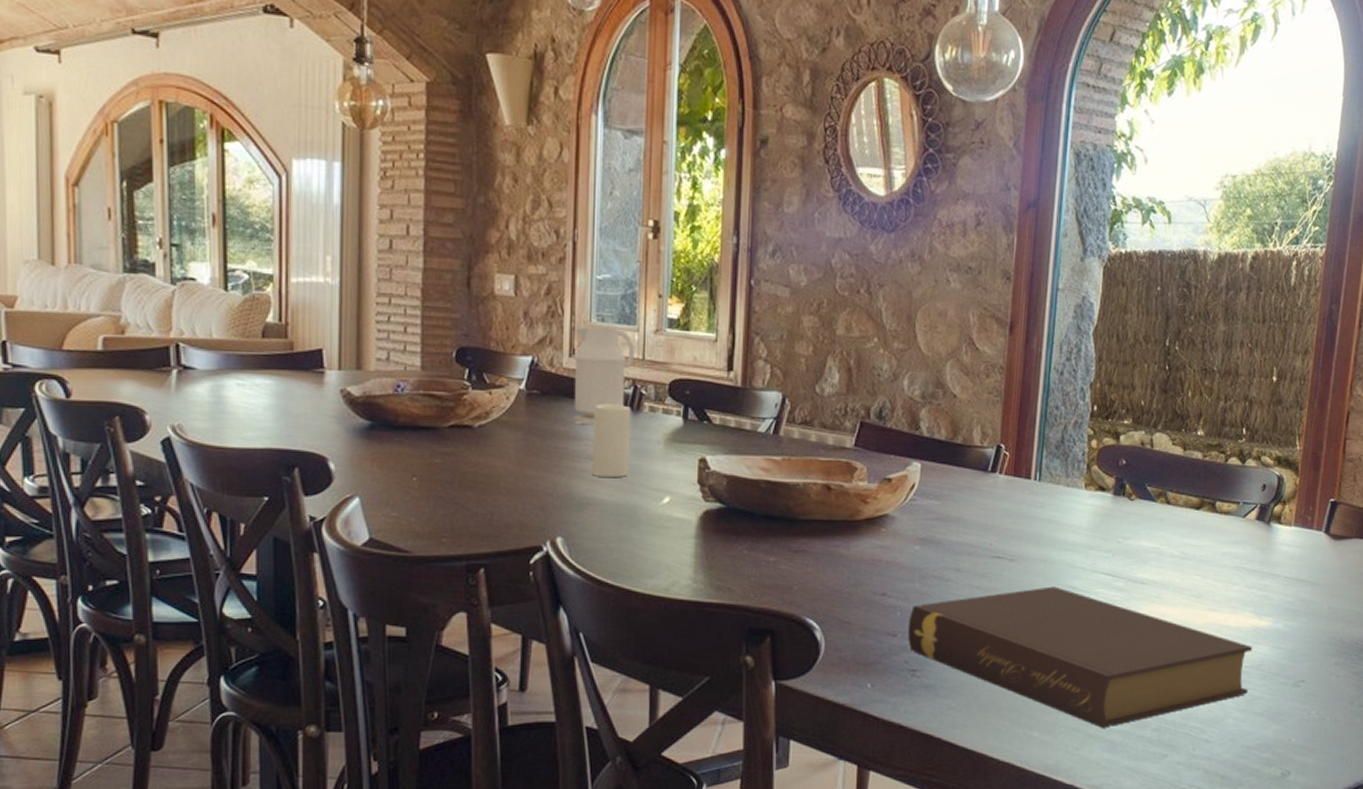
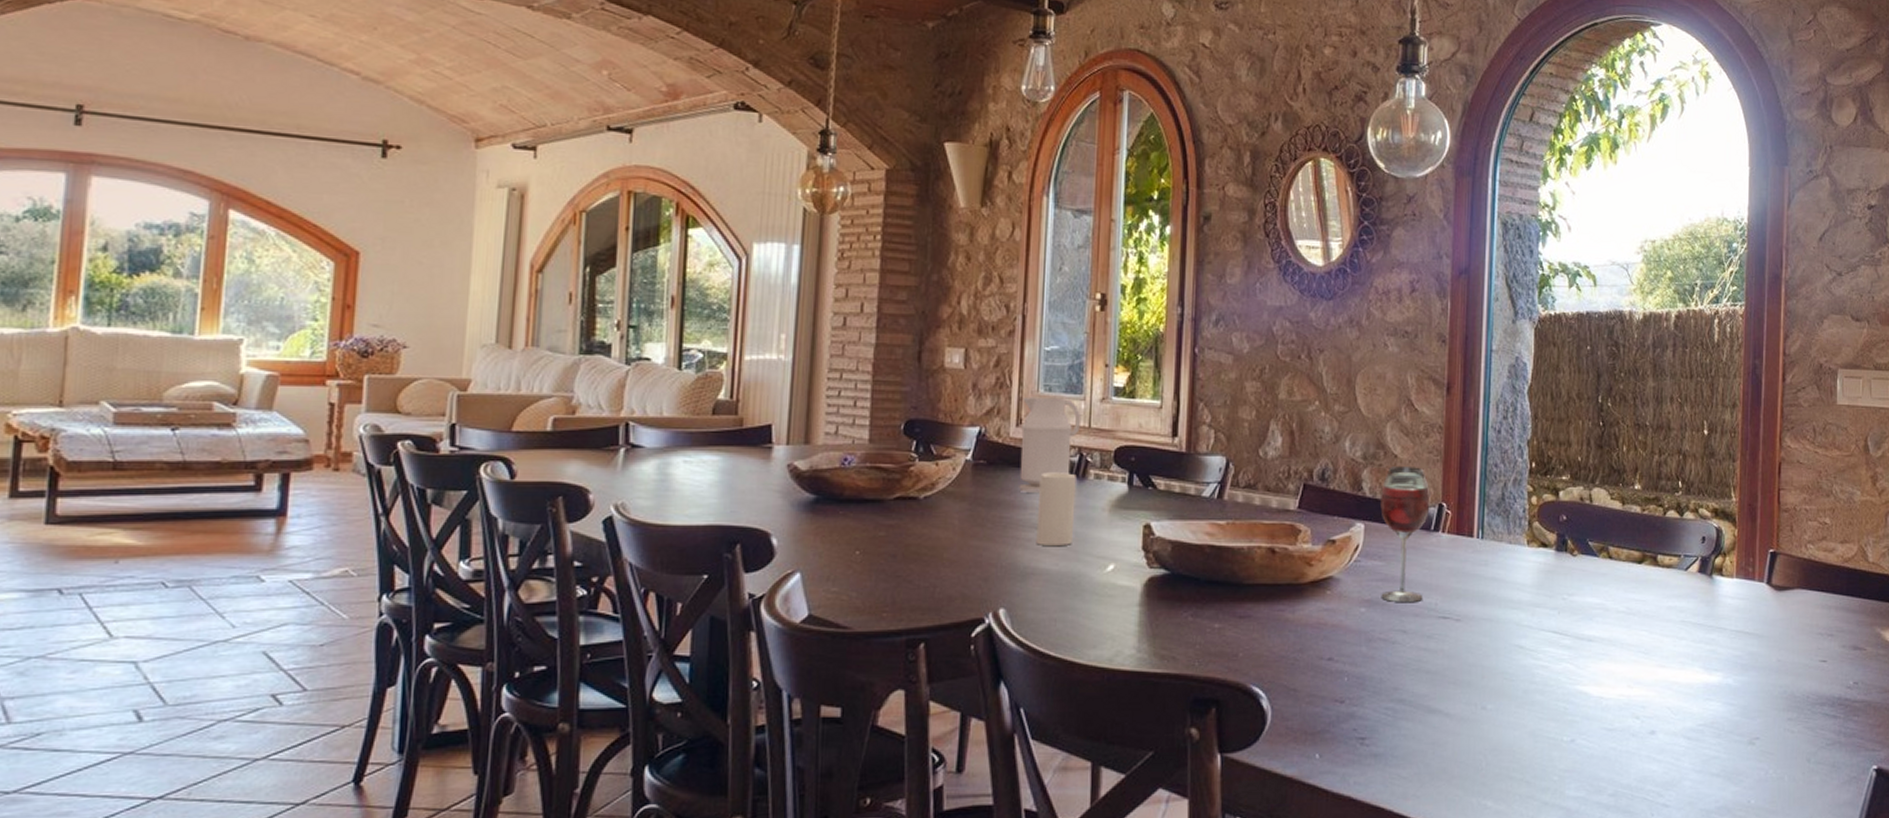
book: present [907,586,1253,728] -> none [1355,646,1705,795]
wineglass: none [936,406,989,541] -> present [1380,466,1431,602]

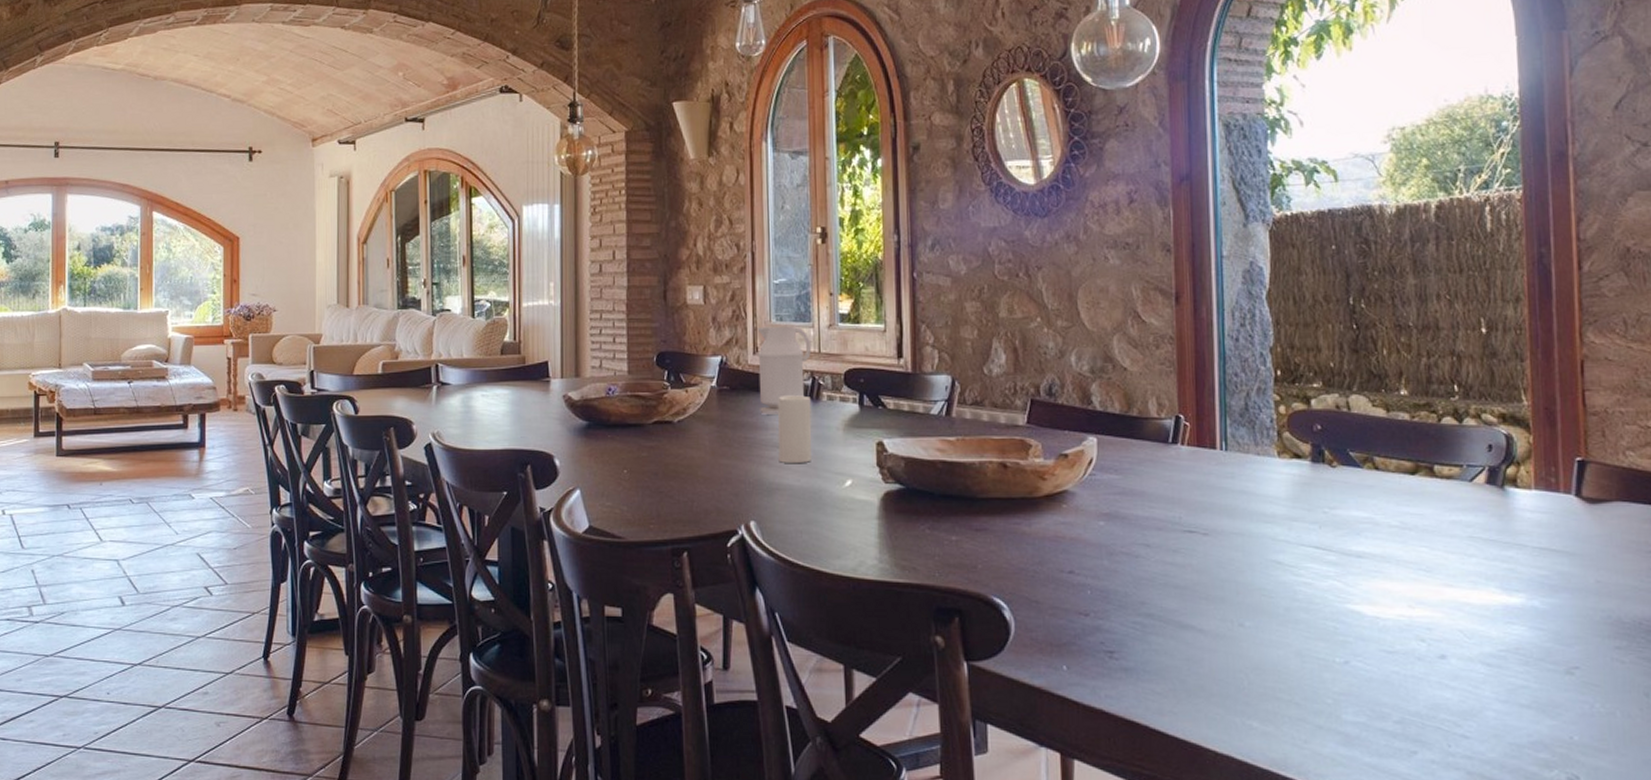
wineglass: present [1380,466,1431,602] -> none [1112,379,1166,515]

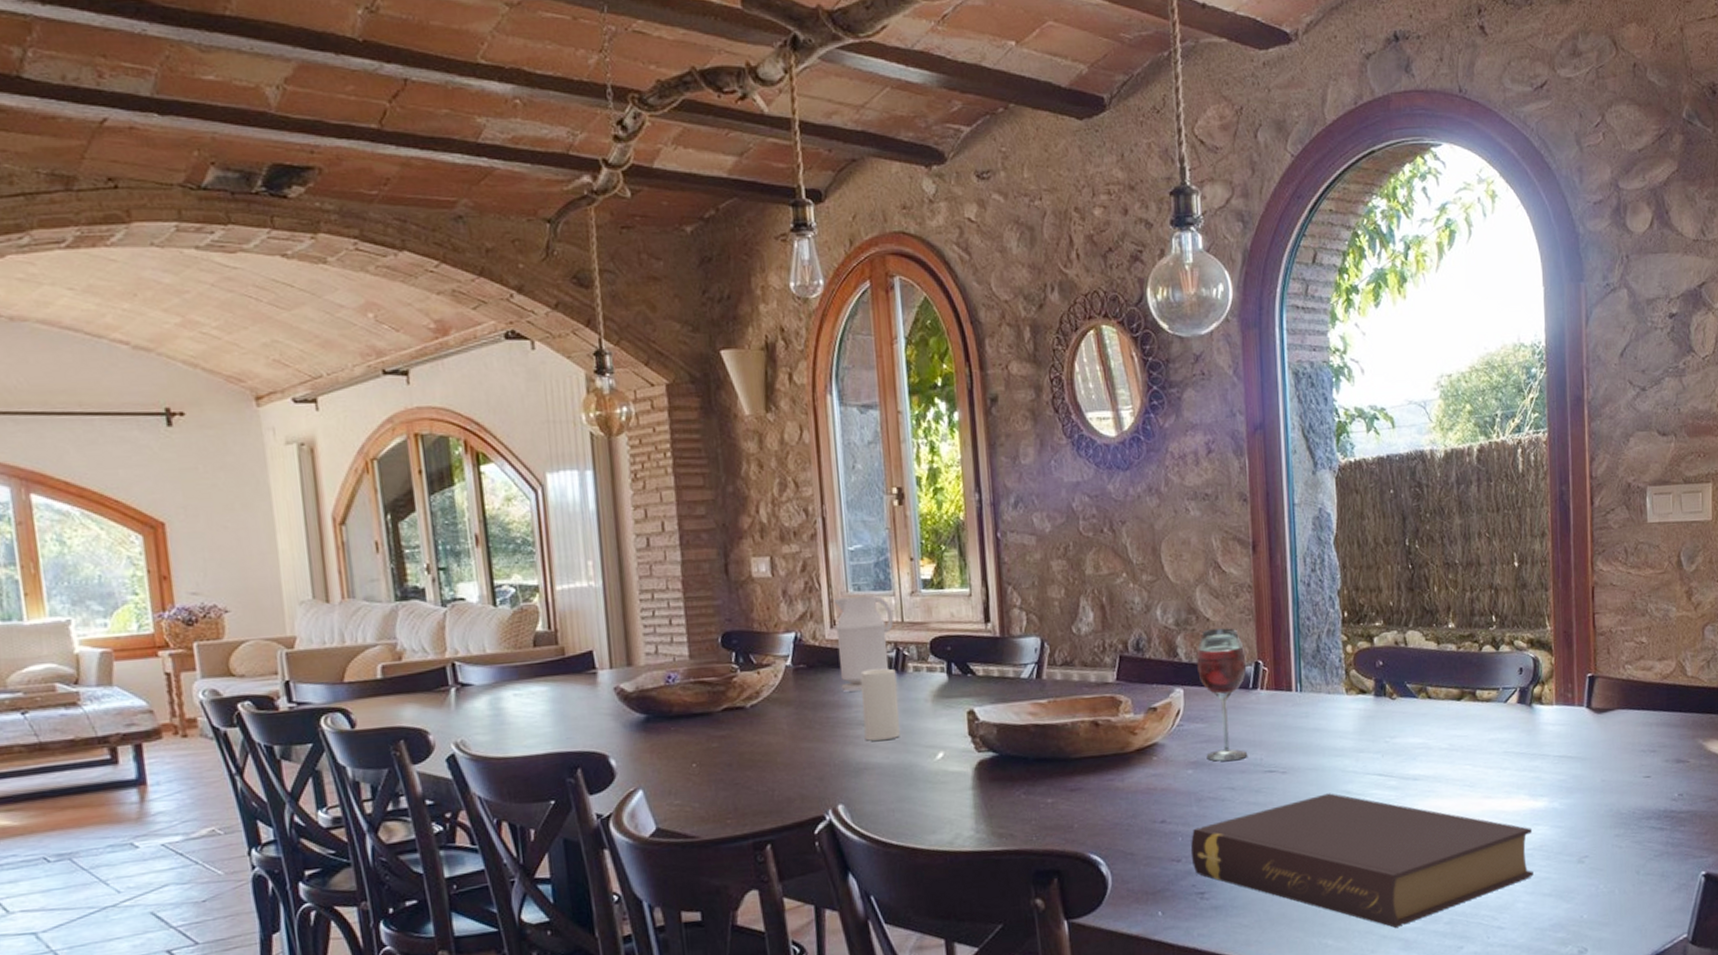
book: none [1099,561,1507,719] -> present [1190,793,1534,928]
wineglass: none [1112,379,1166,515] -> present [1196,628,1248,761]

